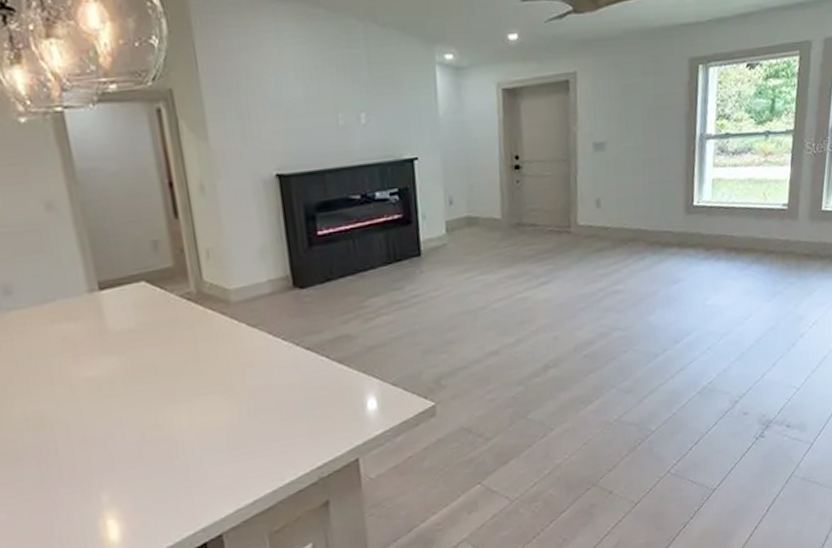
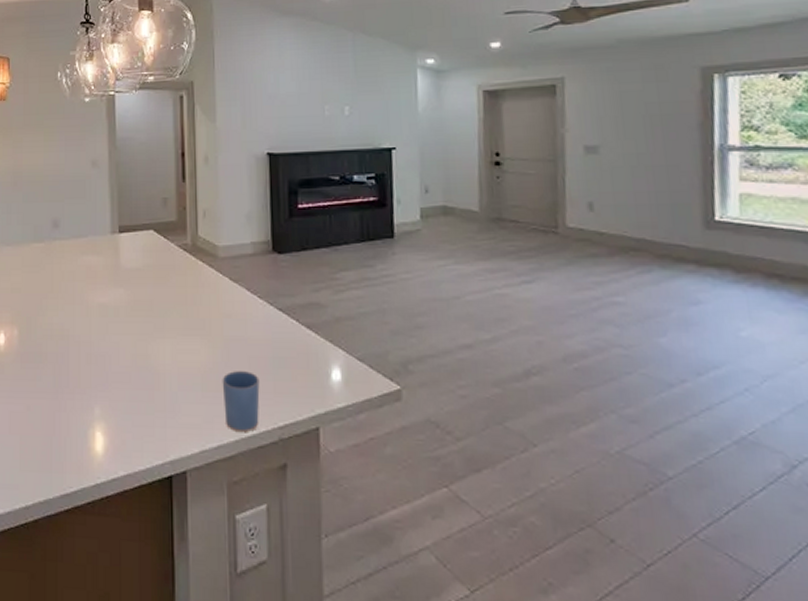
mug: none [250,419,296,482] -> present [222,371,260,432]

